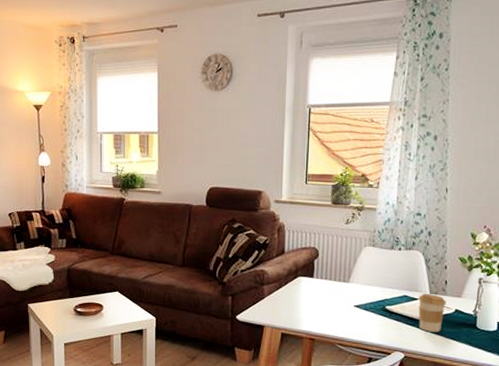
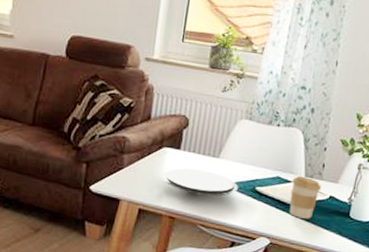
plate: none [300,294,370,318] -> present [162,168,239,196]

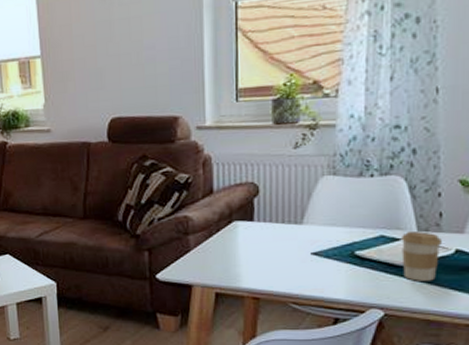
plate: present [162,168,239,196] -> none [237,240,333,269]

